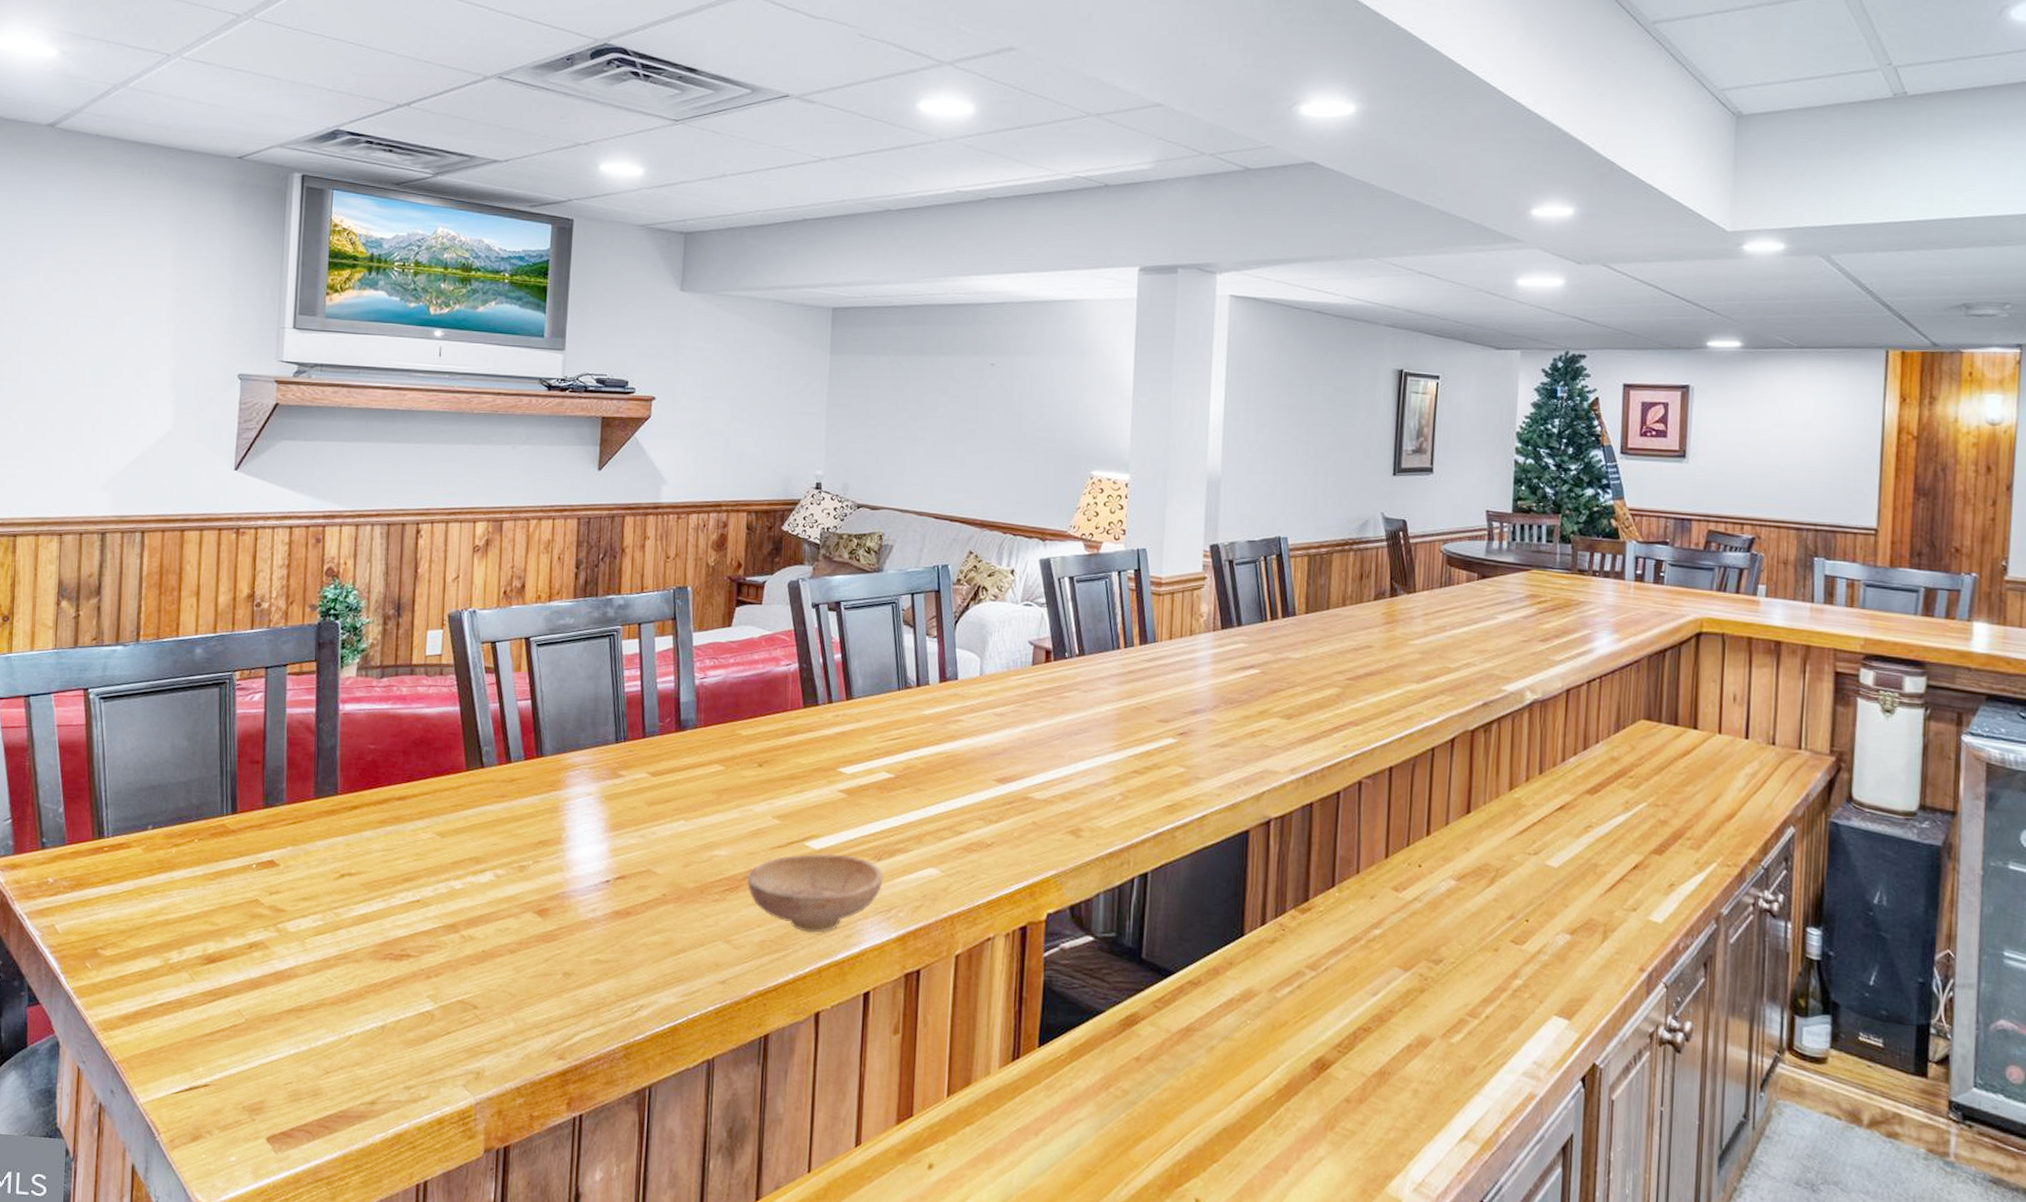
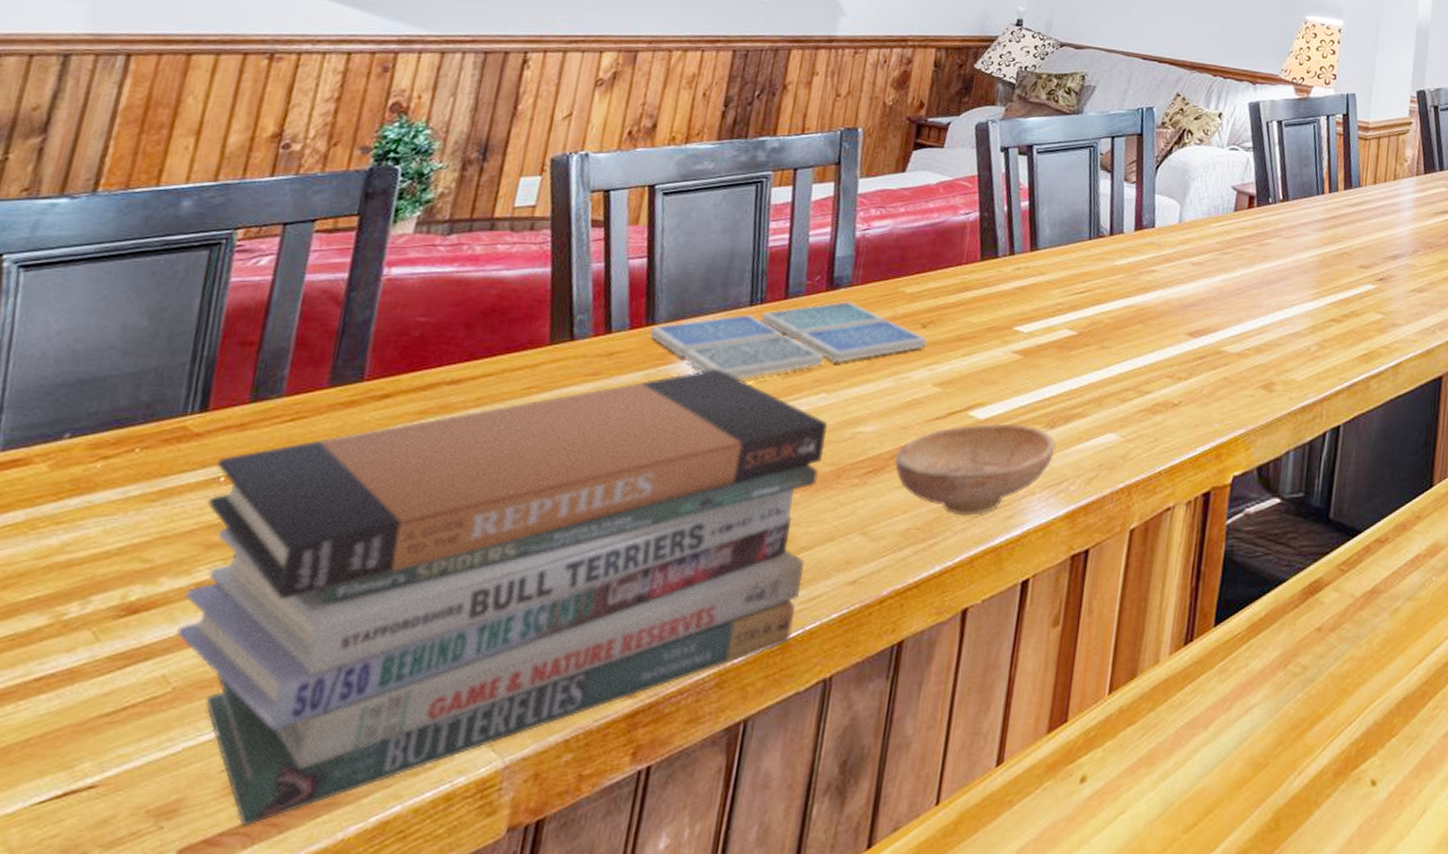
book stack: none [242,796,688,1126] -> present [176,369,828,827]
drink coaster: none [541,740,764,806] -> present [650,300,927,380]

